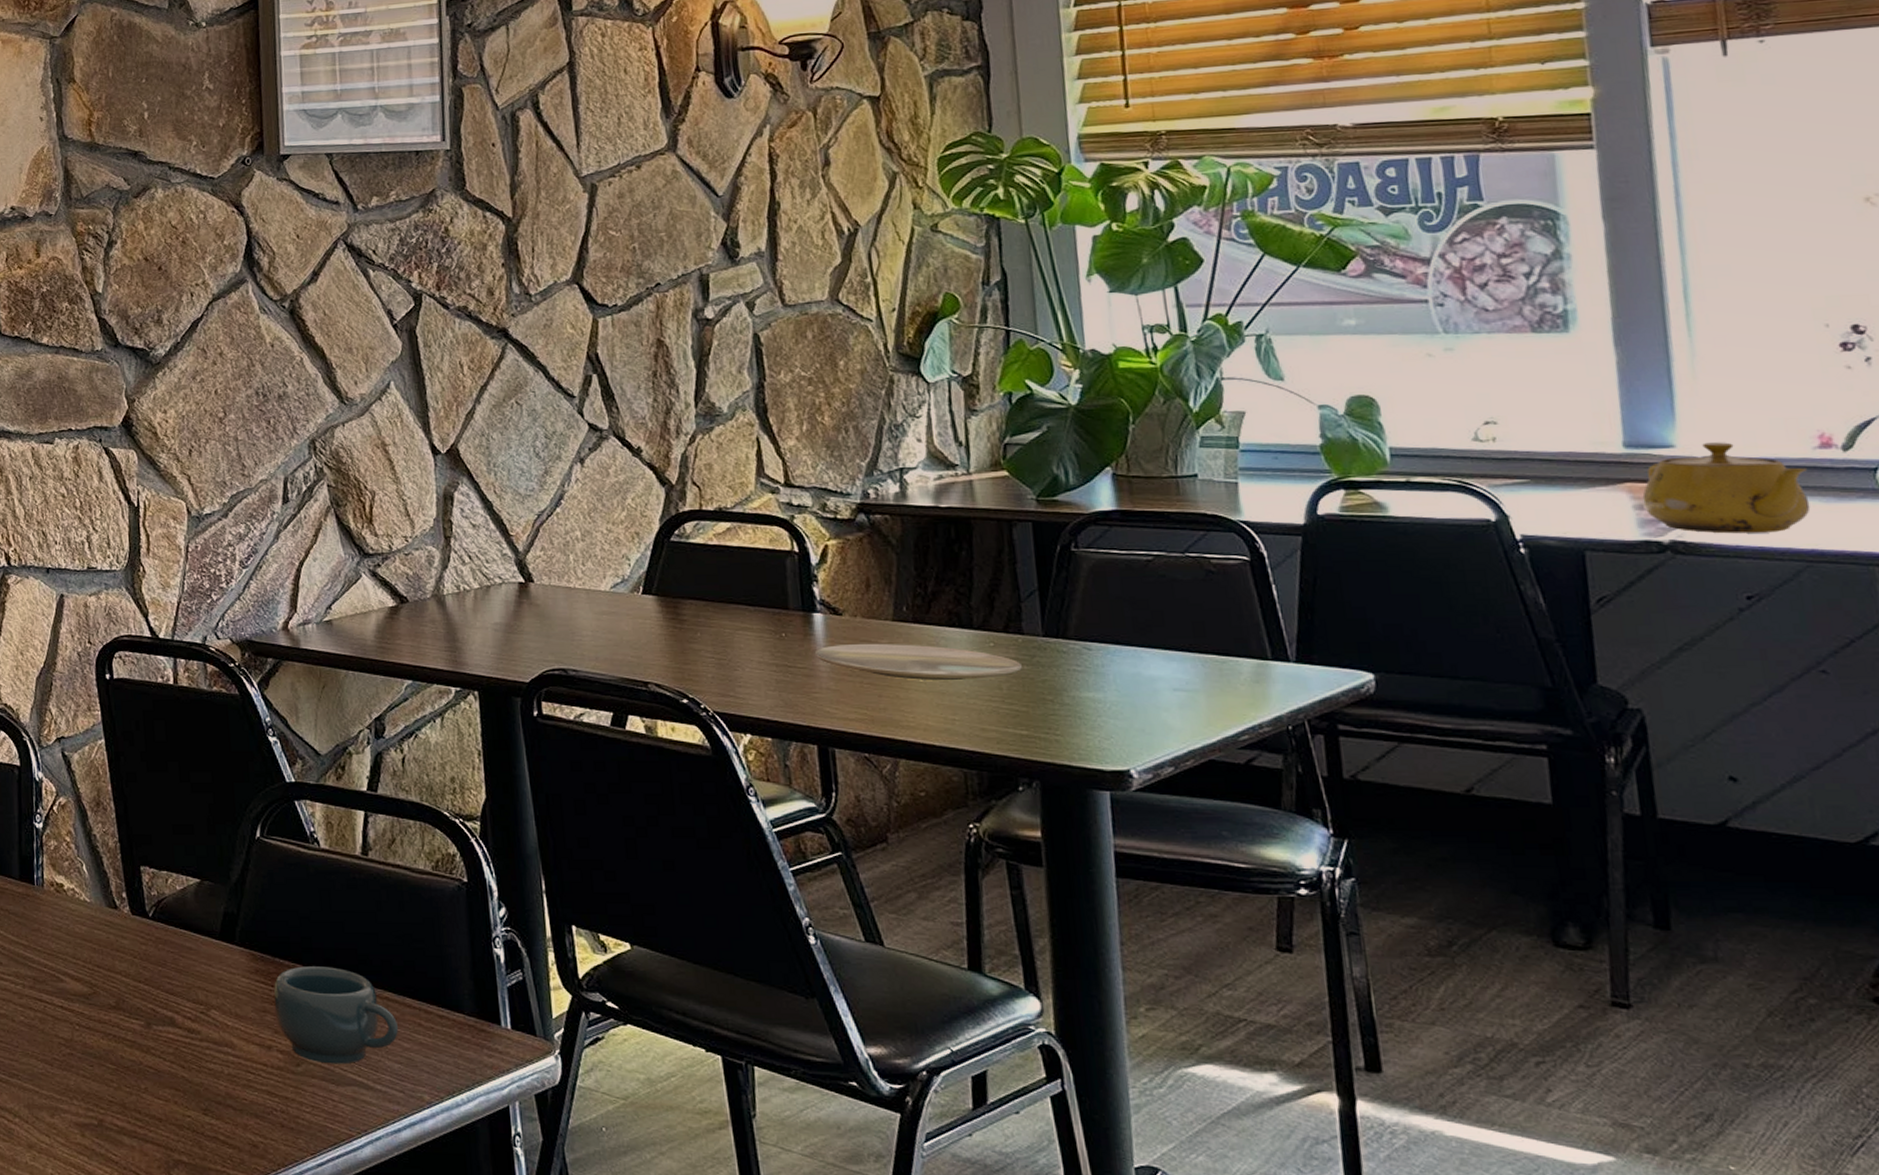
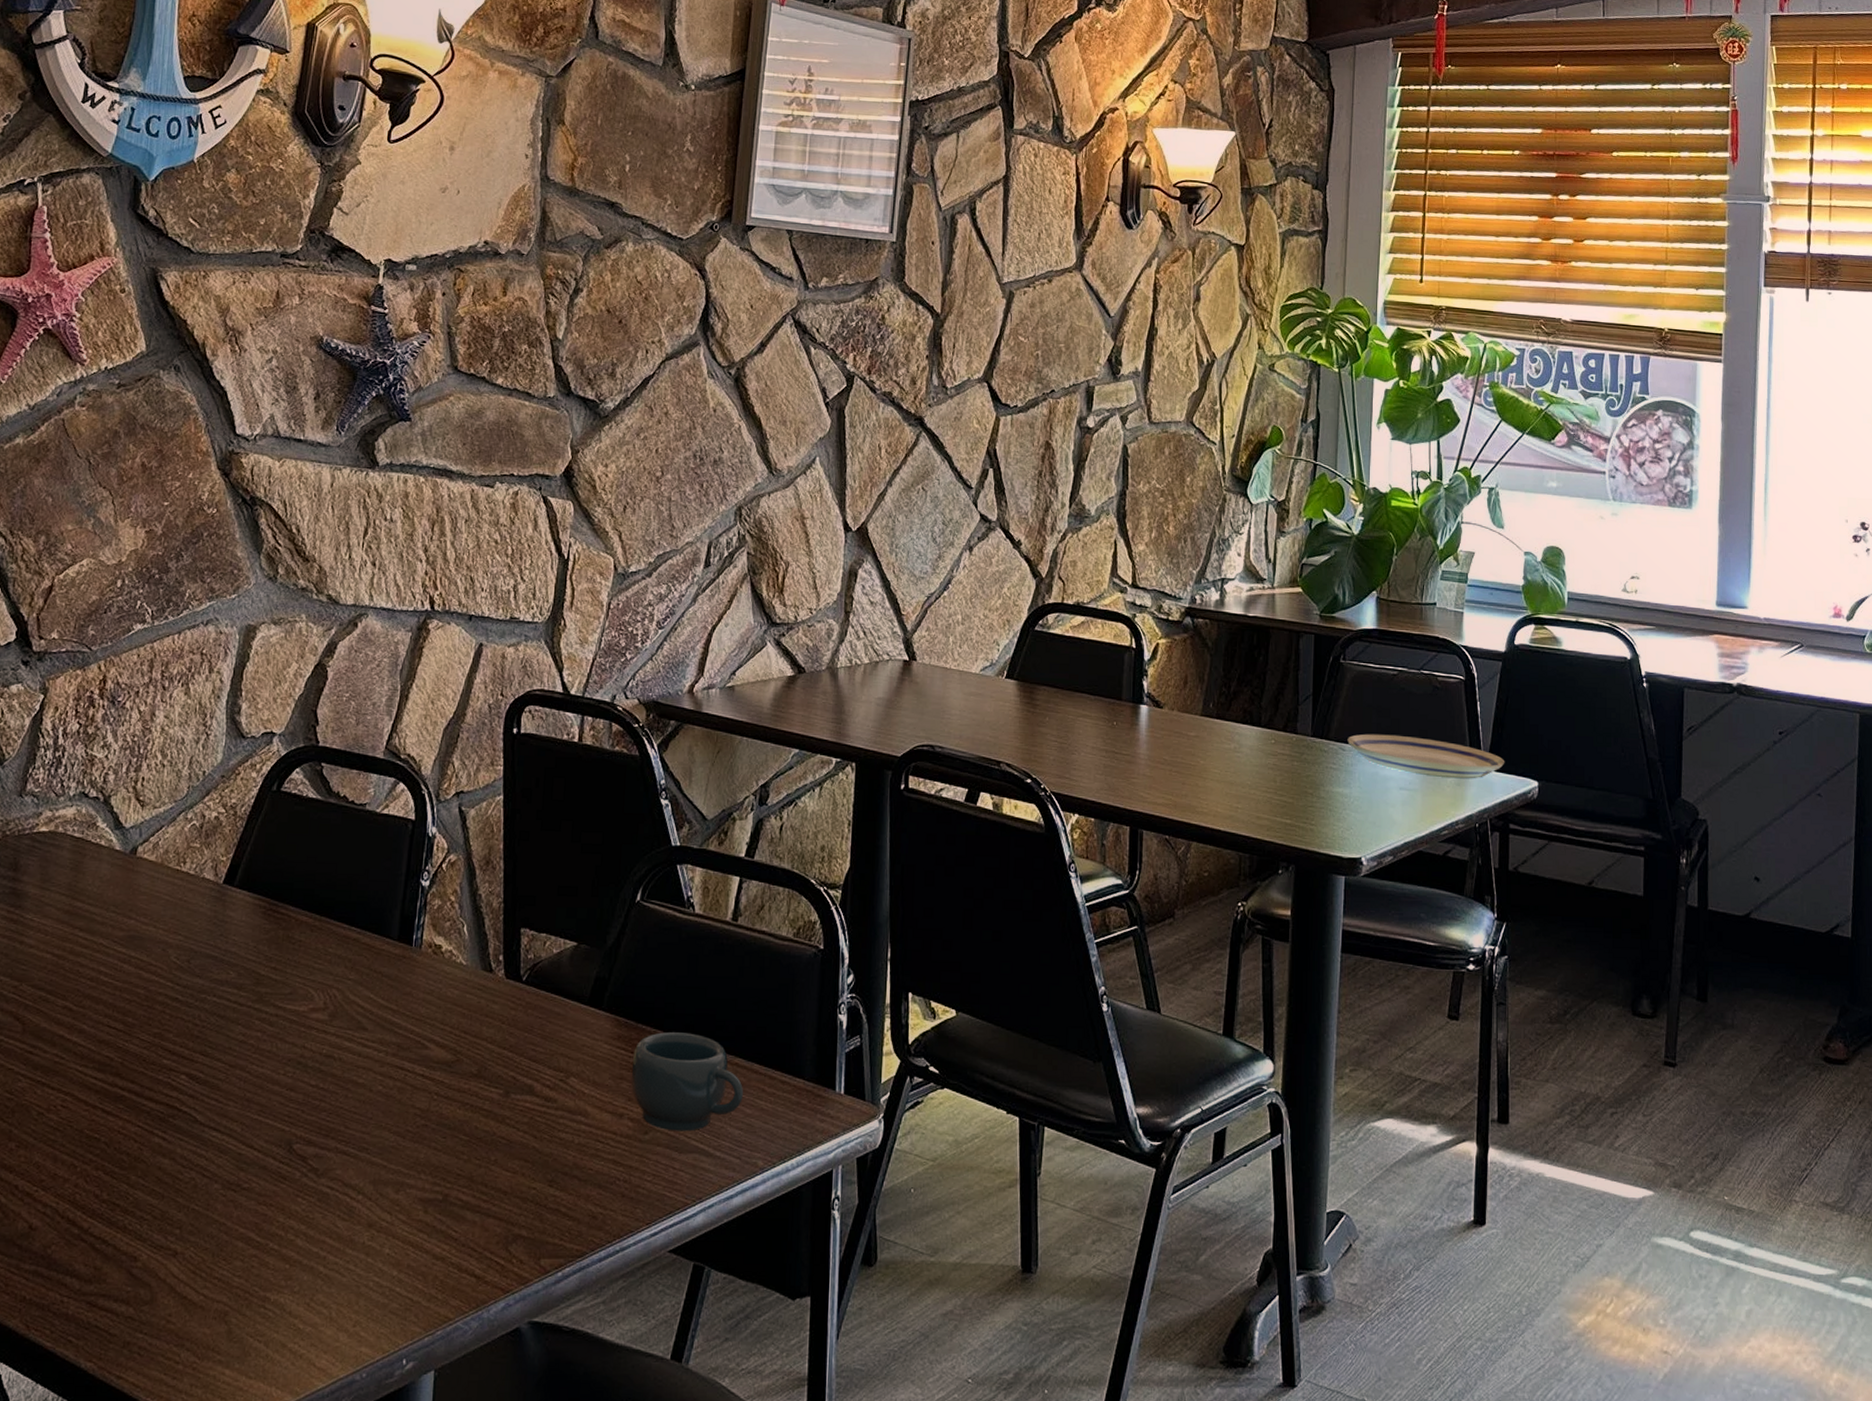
plate: present [814,643,1023,681] -> none [1137,734,1294,773]
plate: none [1092,629,1322,675] -> present [1347,734,1505,779]
teapot: present [1641,442,1811,534] -> none [1723,606,1824,682]

